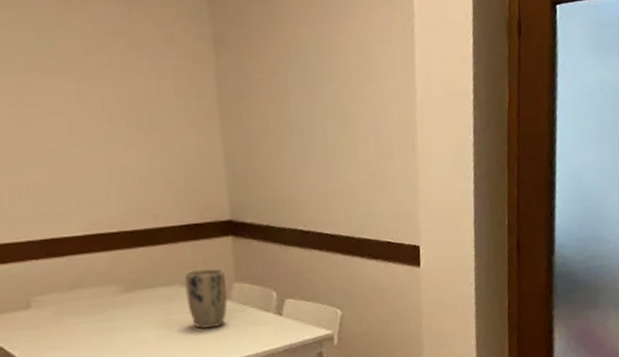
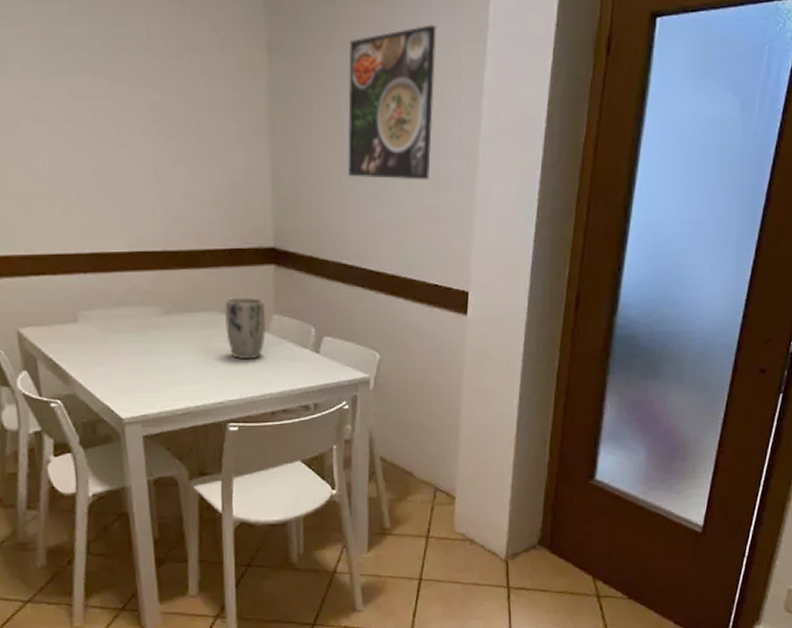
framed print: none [290,17,374,151] -> present [347,24,436,180]

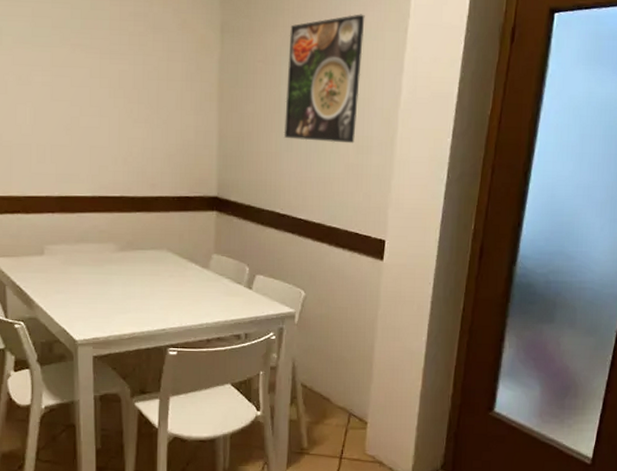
plant pot: present [225,297,267,360] -> none [171,237,207,293]

